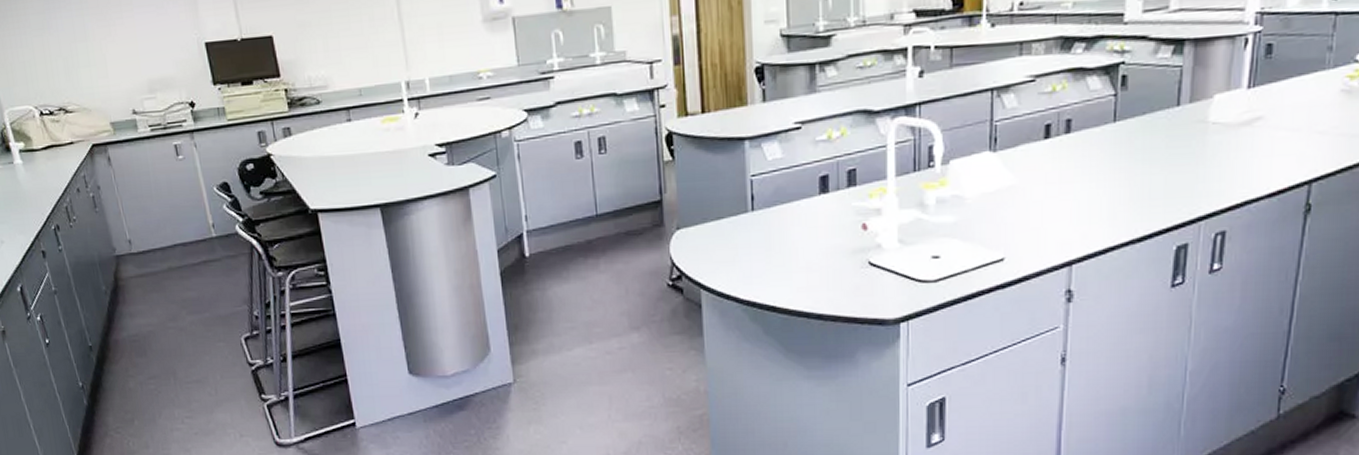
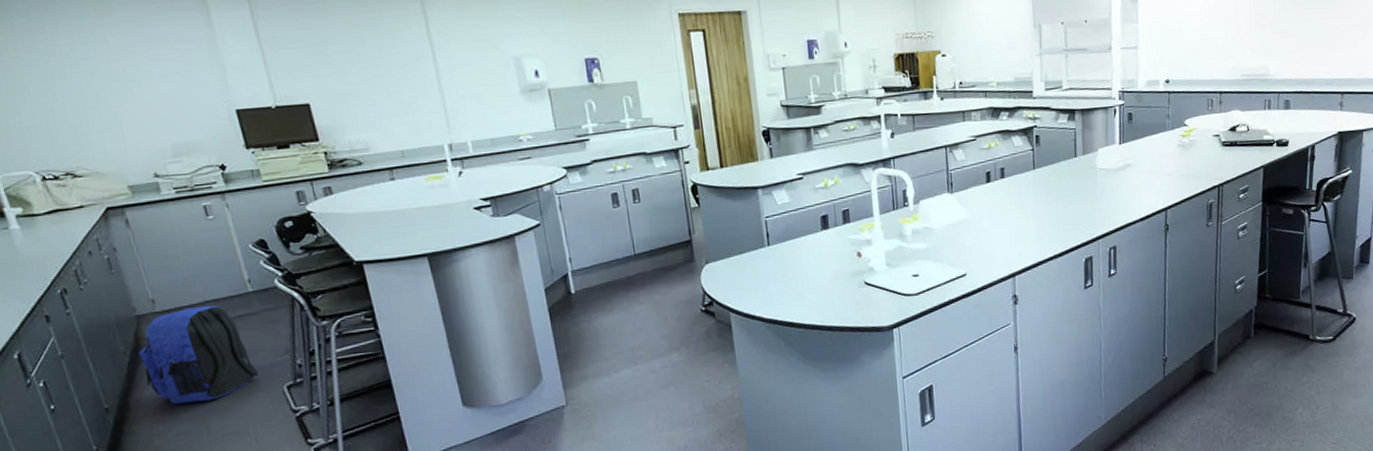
backpack: none [117,249,219,348] -> present [138,305,258,405]

